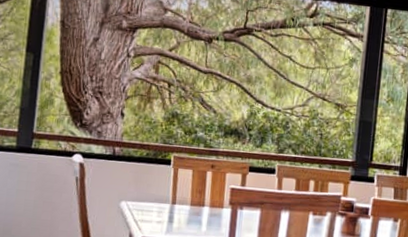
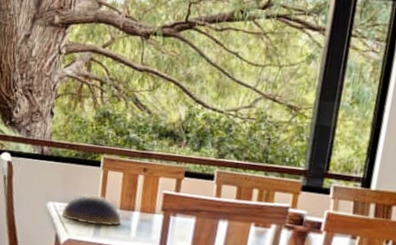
decorative bowl: none [134,192,193,223] -> present [61,193,122,227]

